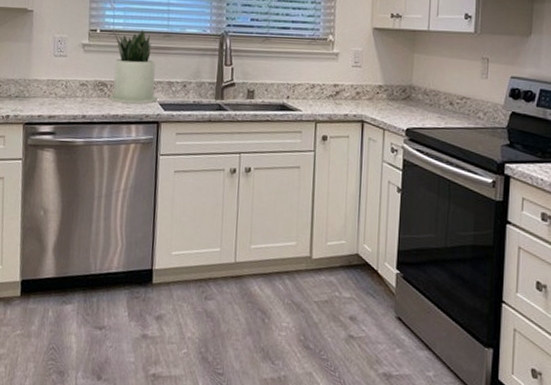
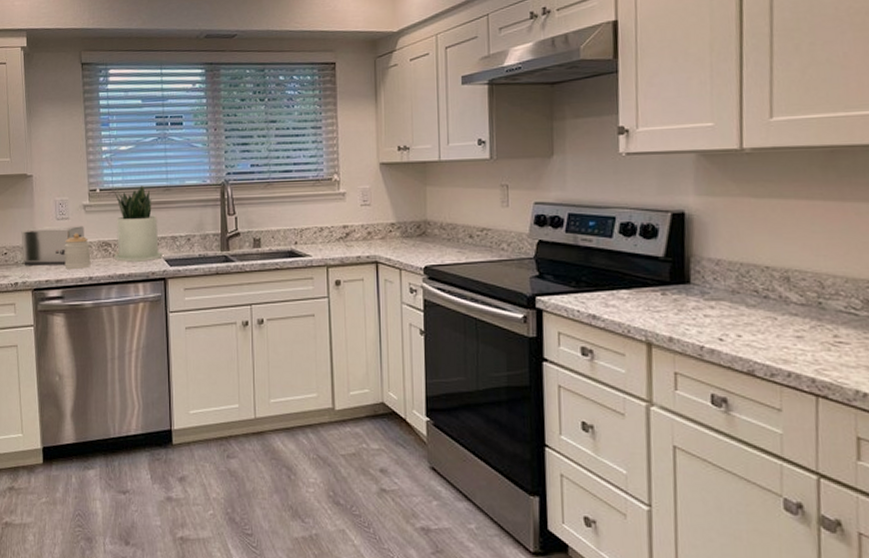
toaster: none [16,62,82,103] -> present [21,226,84,267]
jar: none [58,70,87,108] -> present [64,233,91,270]

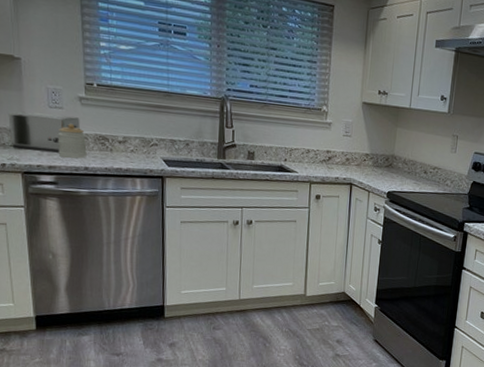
planter: present [114,186,164,262] -> none [111,85,162,159]

